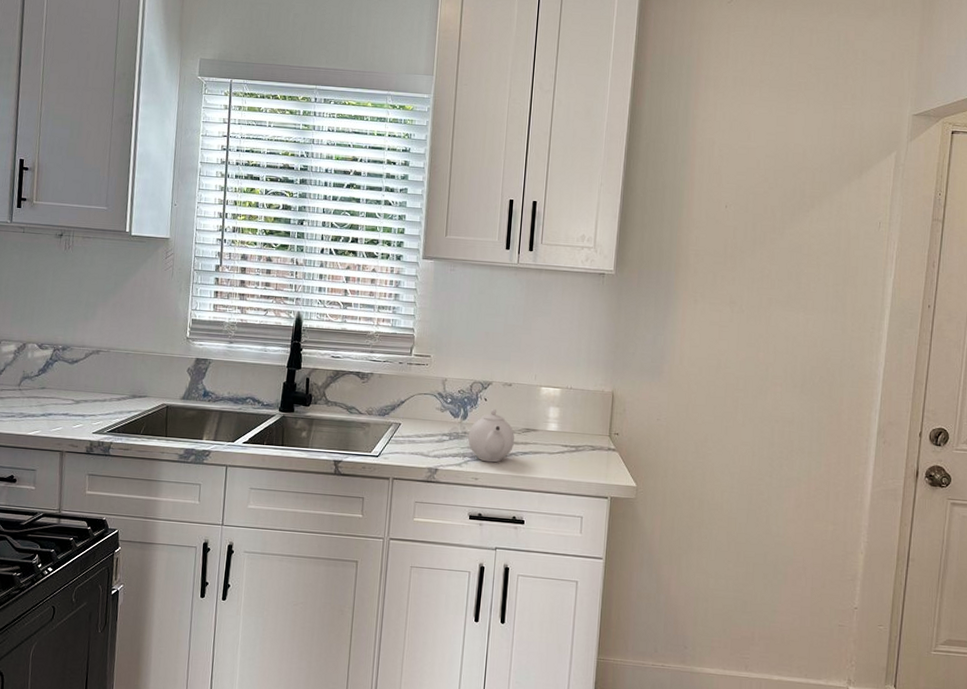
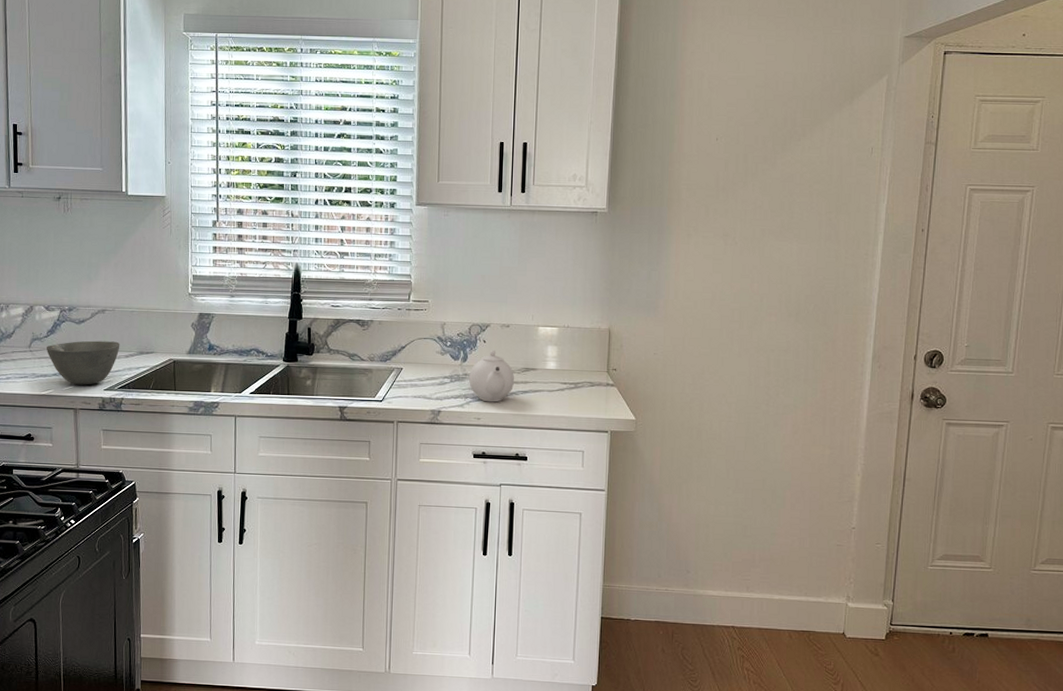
bowl: none [36,381,113,428] -> present [46,340,120,385]

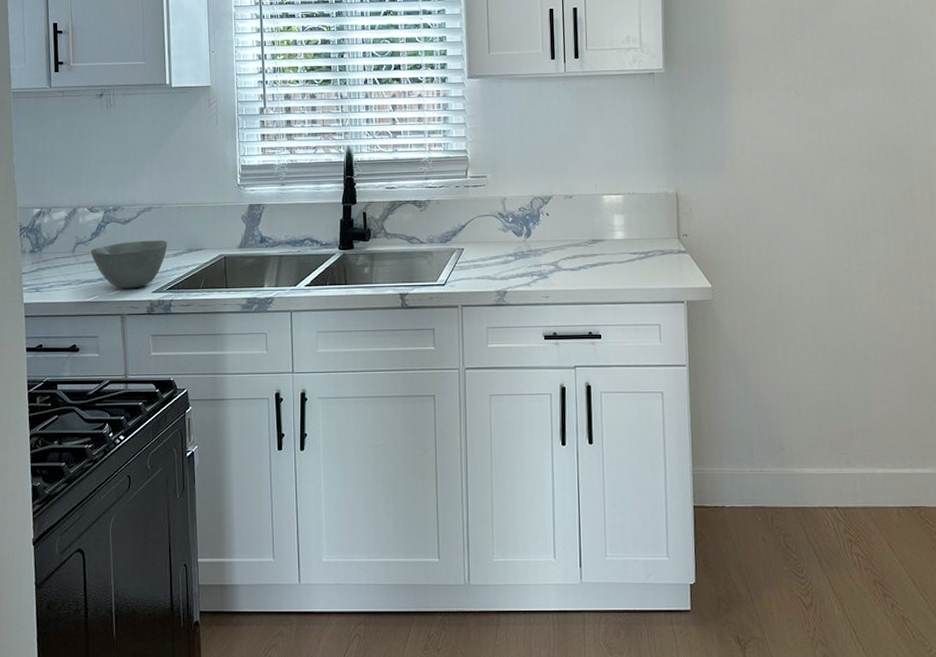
teapot: present [469,349,515,402] -> none [534,222,582,279]

